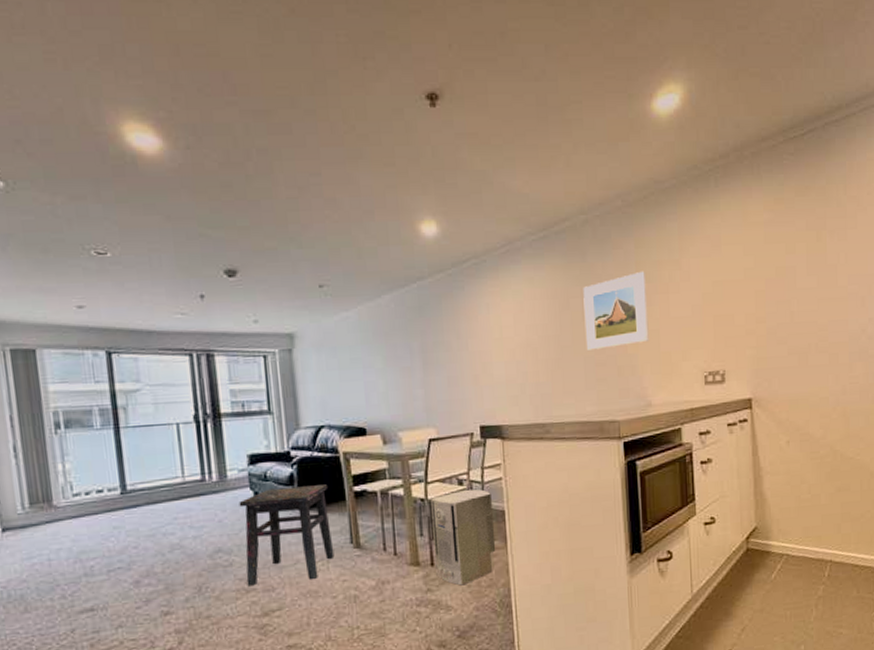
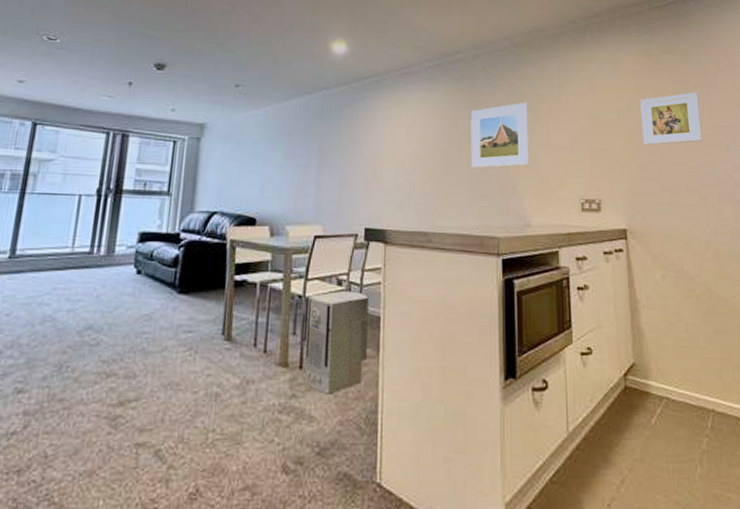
side table: present [239,484,335,586] -> none [109,269,209,371]
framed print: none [770,239,836,306] -> present [640,92,703,146]

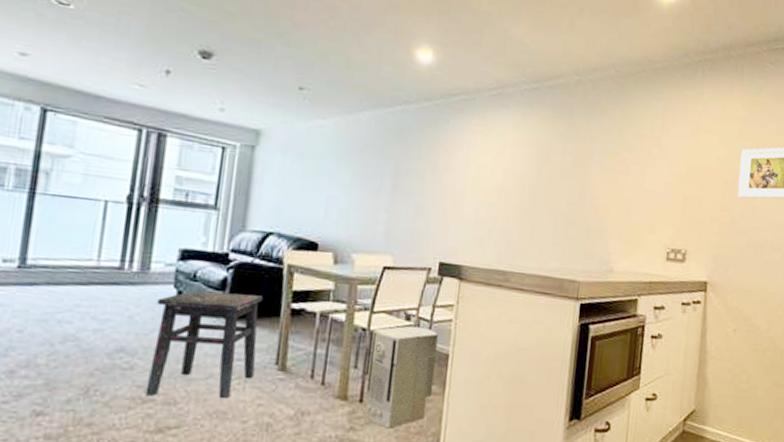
side table: none [109,269,209,371] -> present [145,290,262,399]
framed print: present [471,102,530,169] -> none [559,140,627,210]

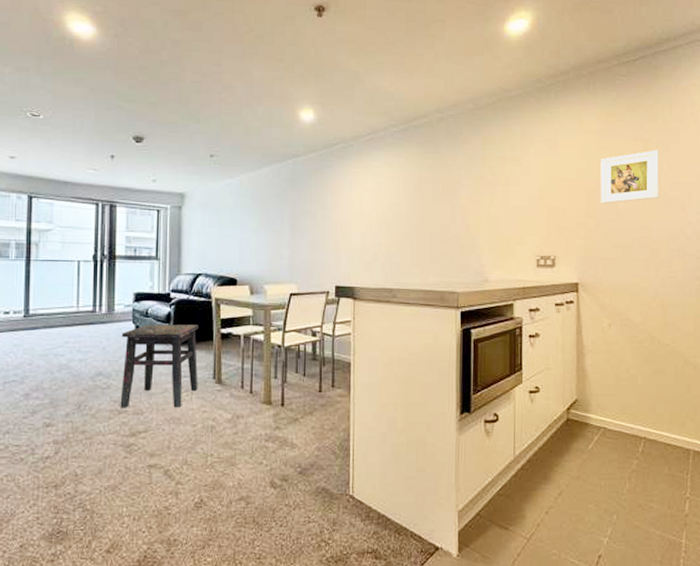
air purifier: present [363,325,438,429] -> none [285,340,341,426]

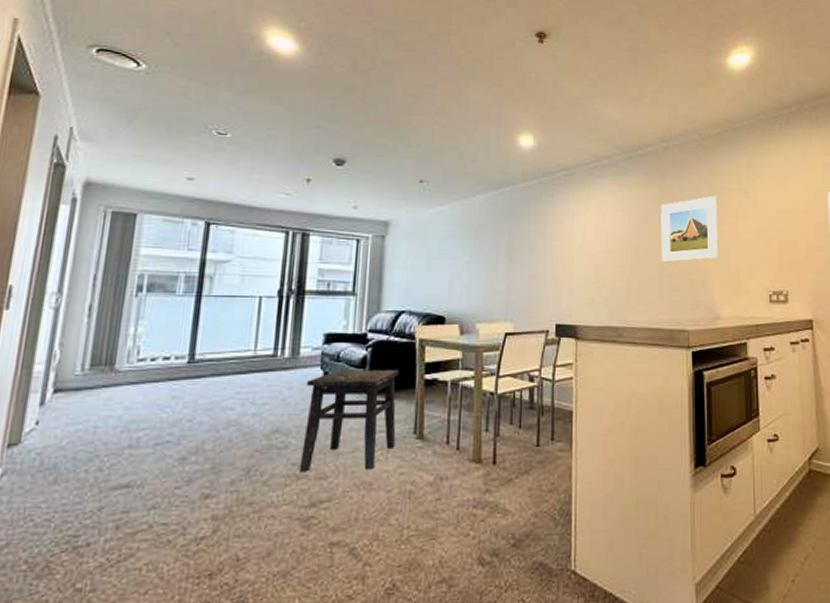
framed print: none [433,164,490,230] -> present [661,195,719,263]

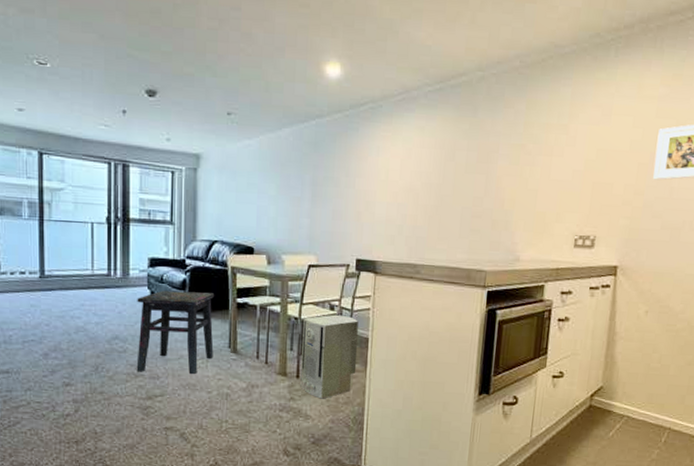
air purifier: none [497,386,561,488] -> present [300,314,358,399]
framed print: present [661,195,719,263] -> none [465,131,532,203]

